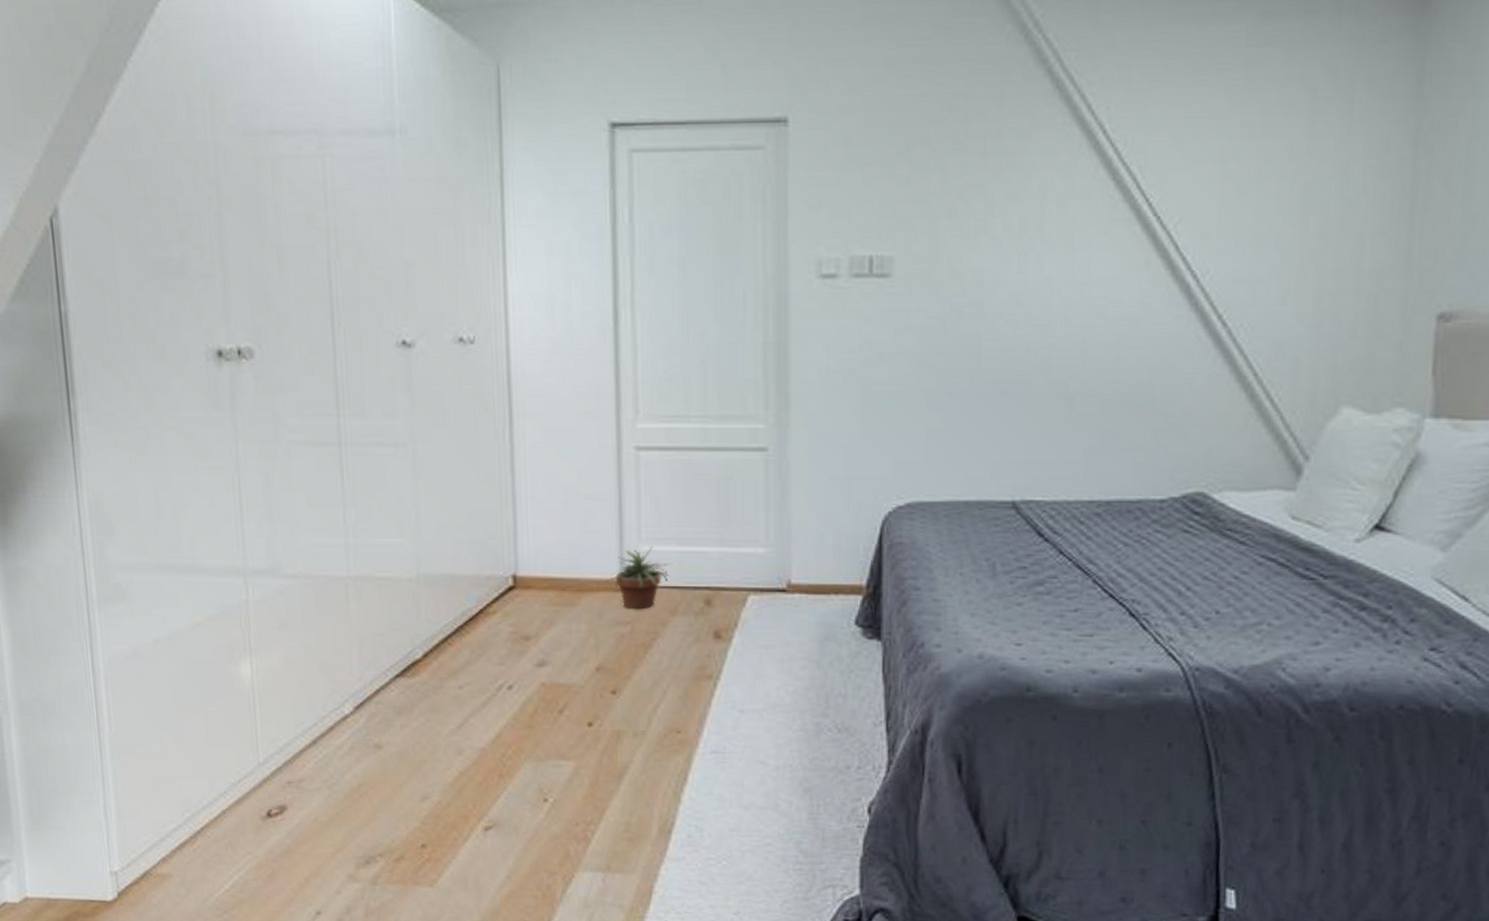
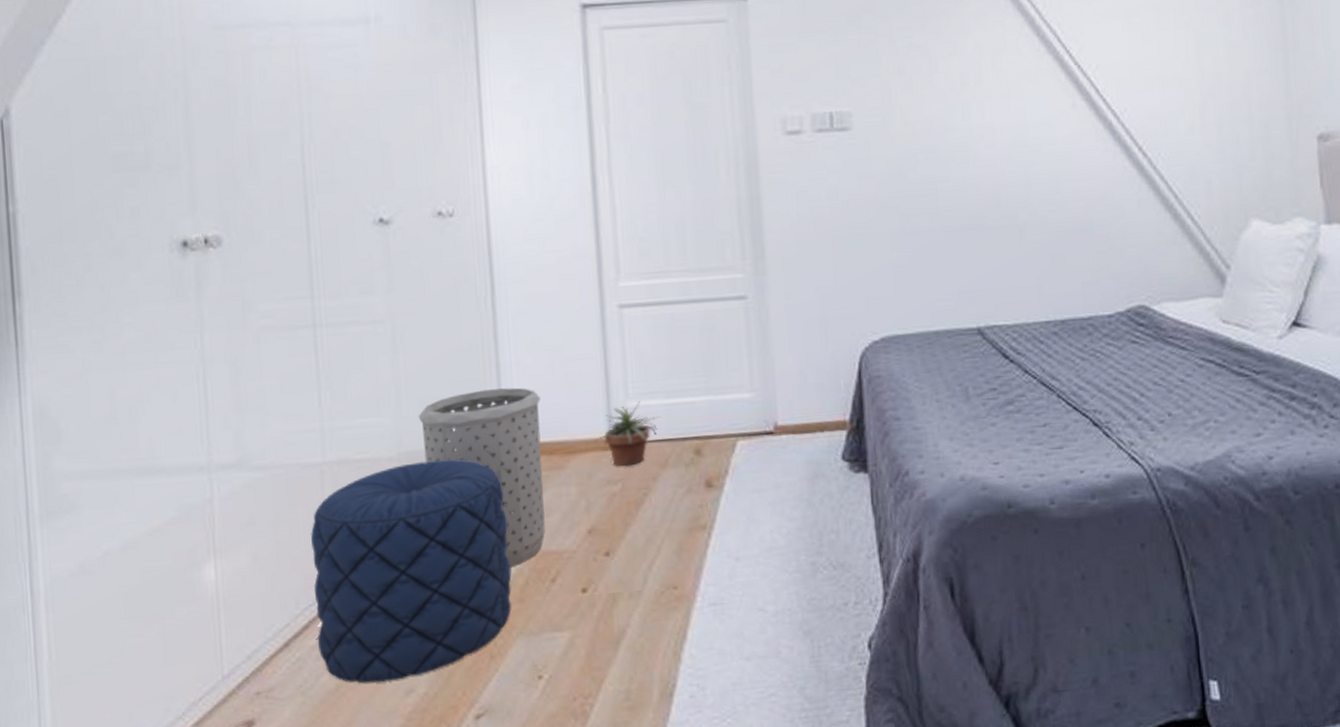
pouf: none [336,584,522,786] -> present [311,459,512,684]
laundry basket: none [436,521,555,695] -> present [418,387,545,568]

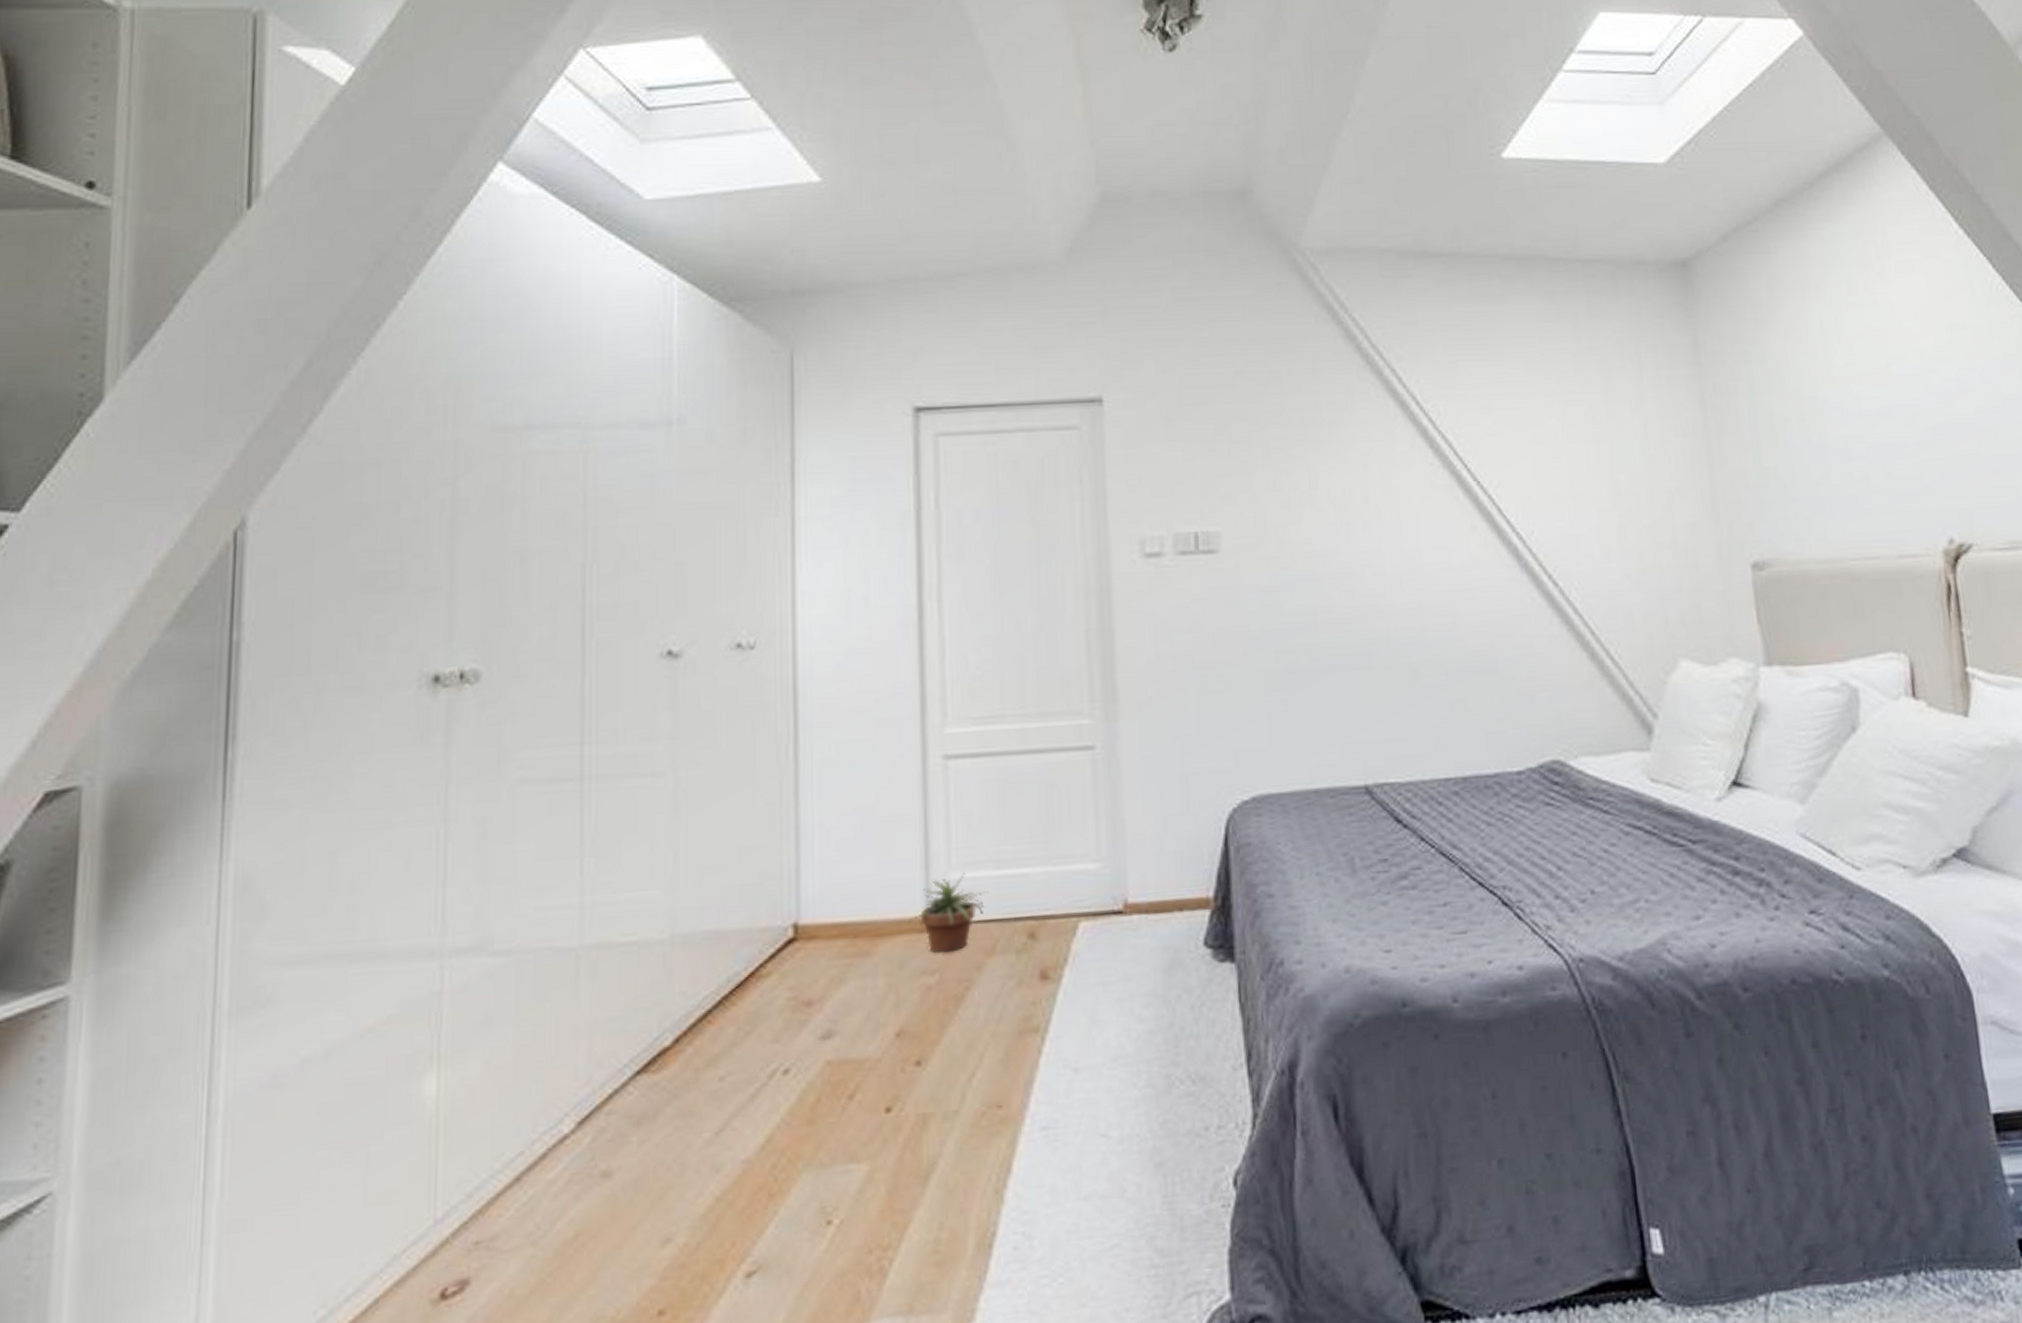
pouf: present [311,459,512,684] -> none [557,942,801,1230]
laundry basket: present [418,387,545,568] -> none [698,855,846,1080]

